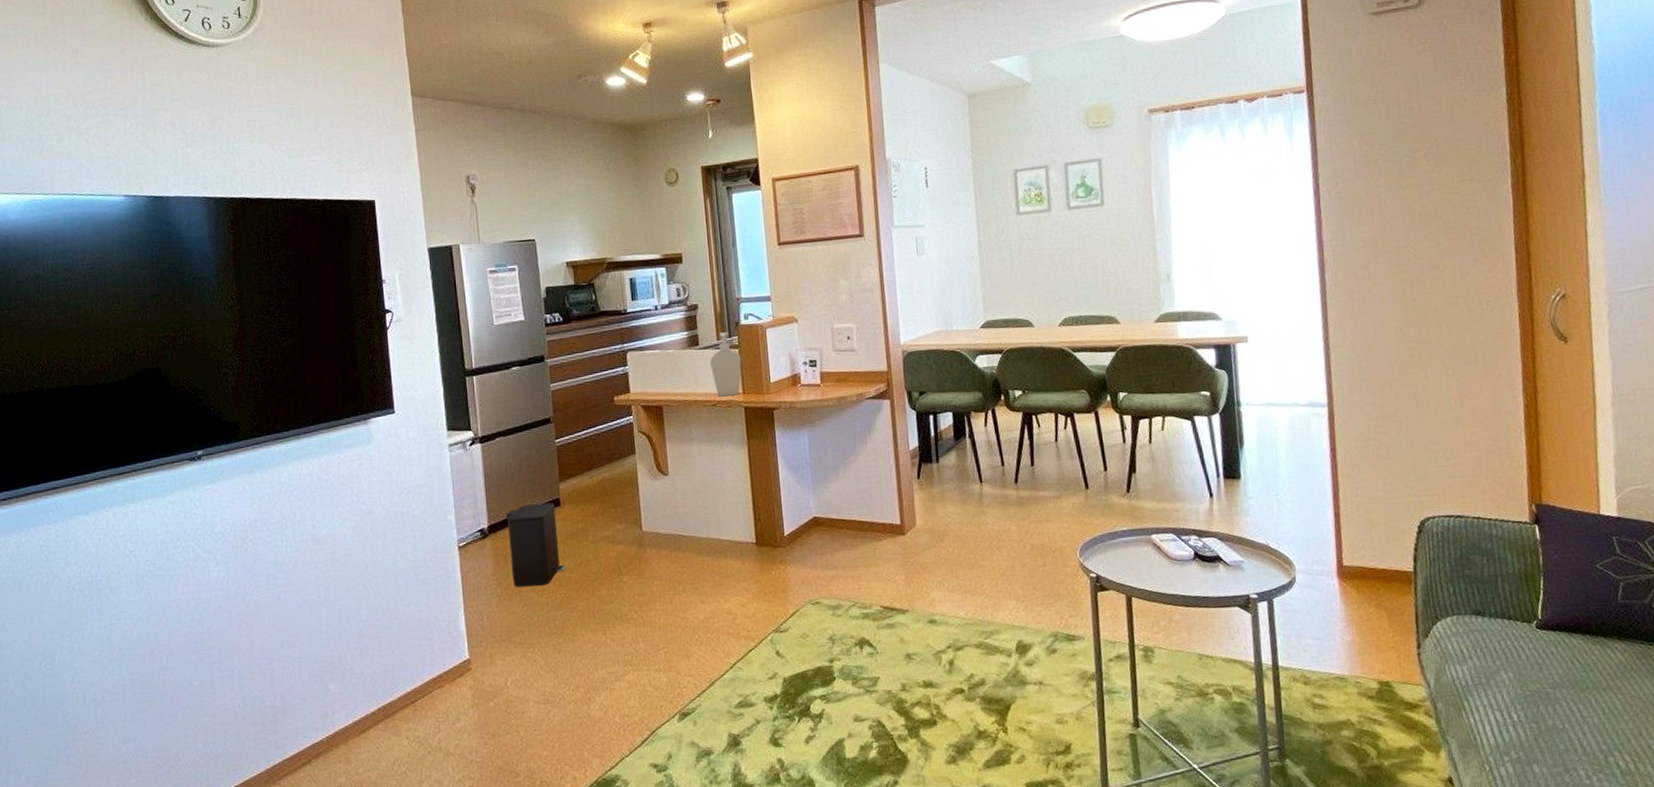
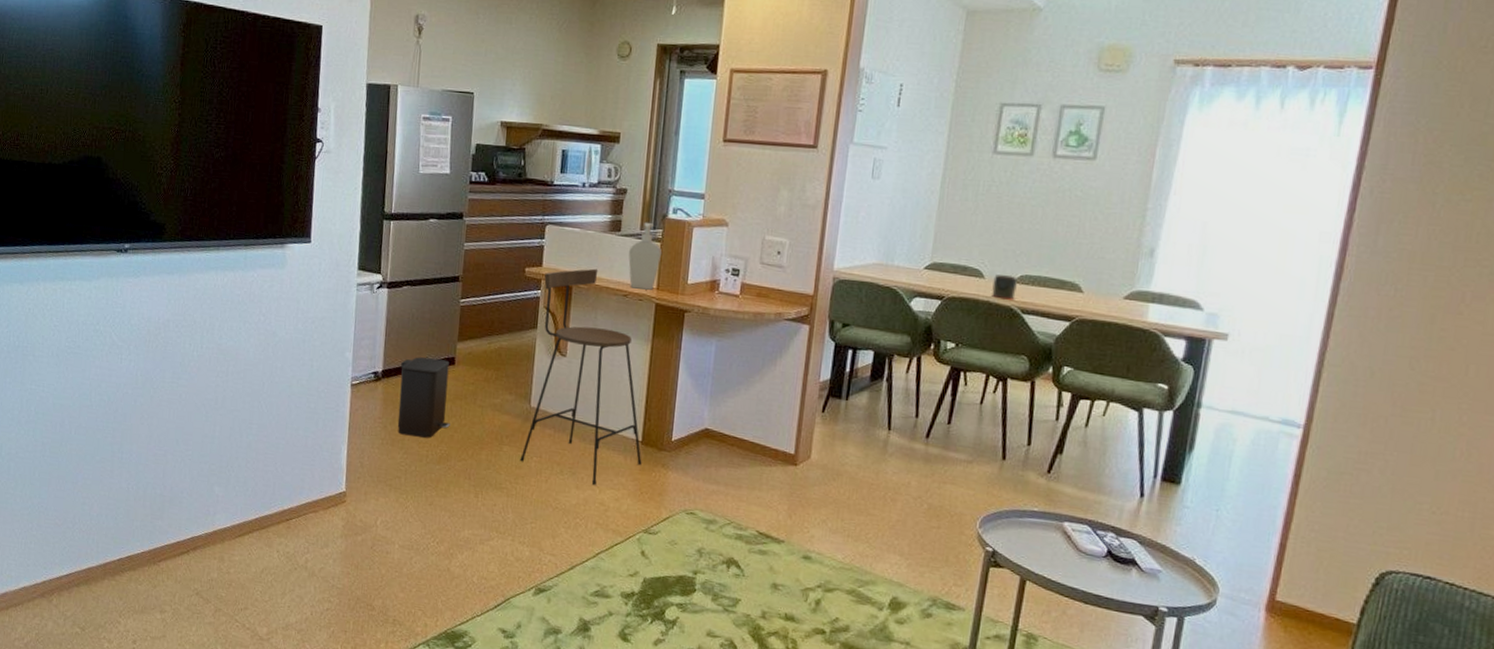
bar stool: none [634,385,760,597] -> present [520,268,642,486]
mug: none [1042,319,1064,343] -> present [991,275,1018,300]

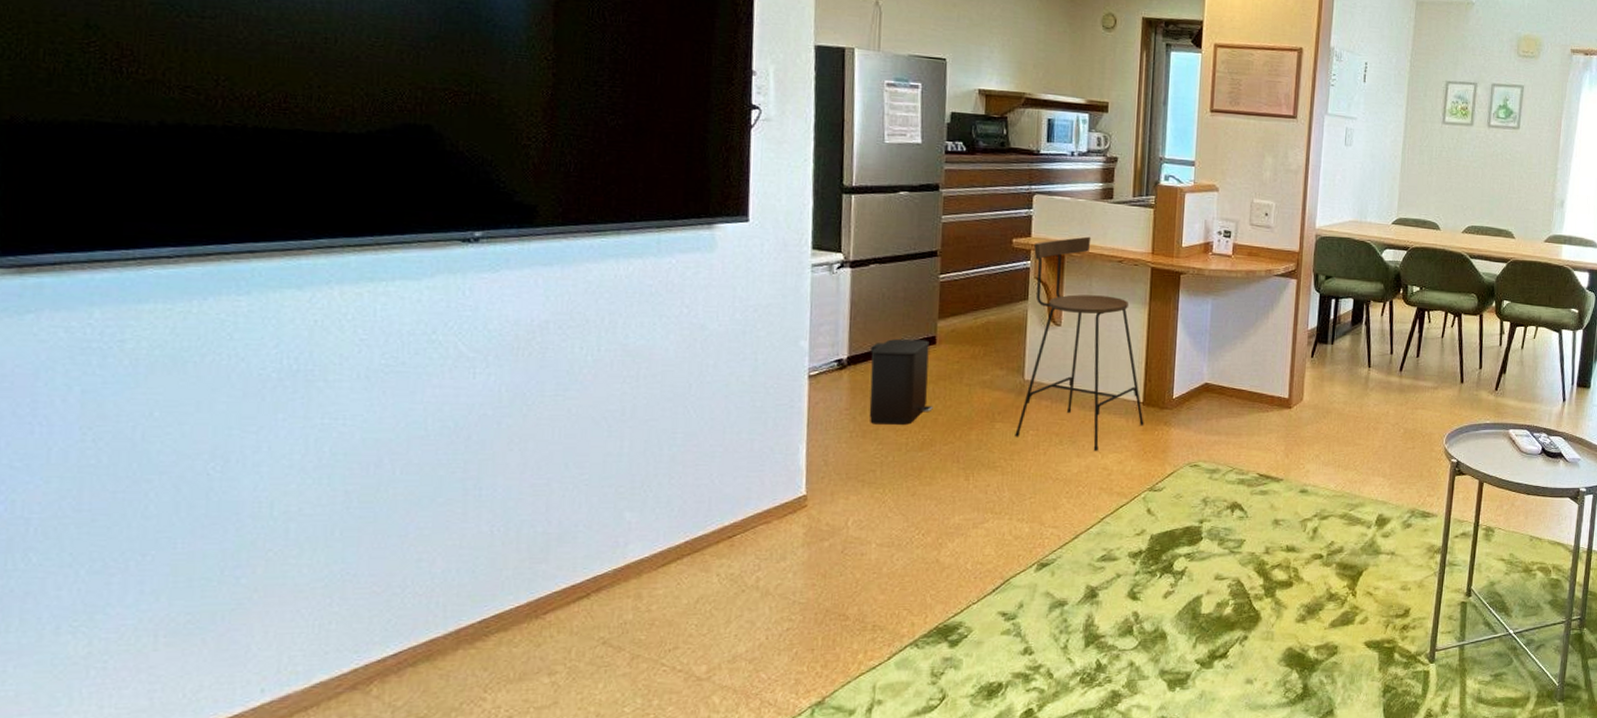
soap bottle: present [628,222,663,290] -> none [1122,189,1156,255]
mug: present [991,275,1018,300] -> none [1446,226,1466,248]

